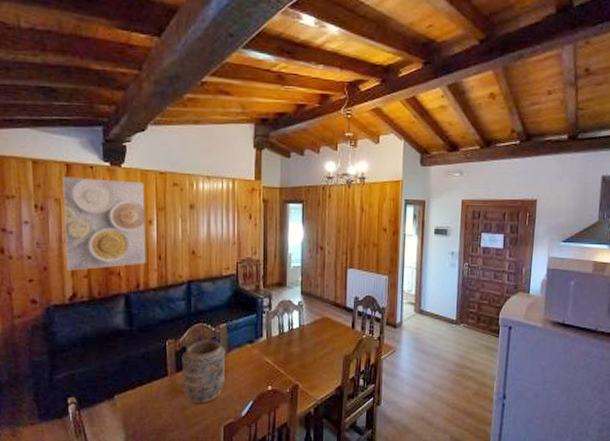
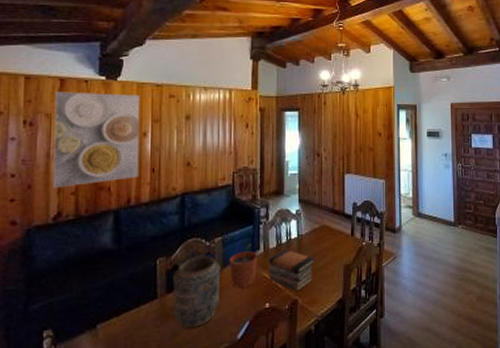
plant pot: none [234,332,261,371] -> present [229,244,258,288]
book stack: none [270,338,315,377] -> present [268,250,314,291]

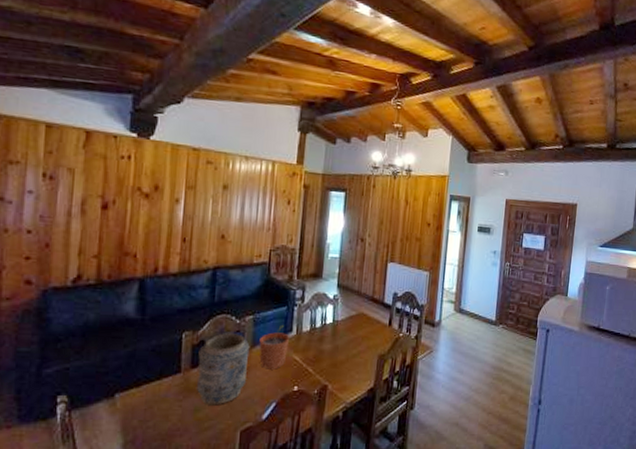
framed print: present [53,91,140,188] -> none [73,144,174,250]
book stack: present [268,250,314,291] -> none [298,334,349,377]

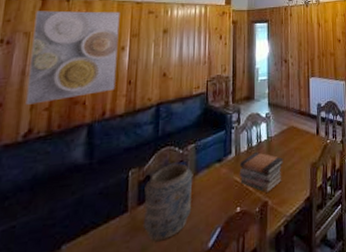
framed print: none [73,144,174,250] -> present [25,10,120,105]
plant pot: present [259,326,290,370] -> none [201,149,230,194]
book stack: none [298,334,349,377] -> present [239,152,283,193]

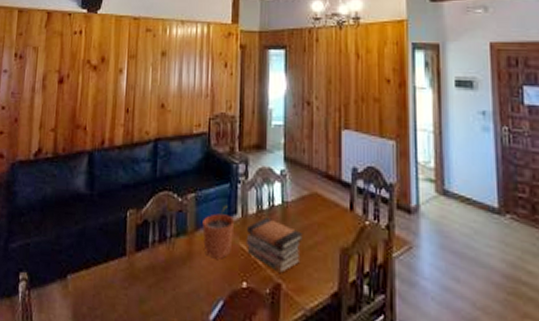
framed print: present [25,10,120,105] -> none [35,25,118,123]
vase: present [144,163,193,242] -> none [142,212,193,298]
plant pot: none [201,149,230,194] -> present [202,206,235,259]

